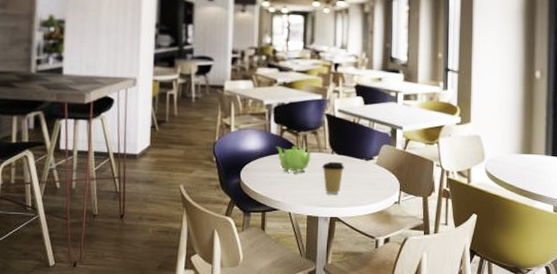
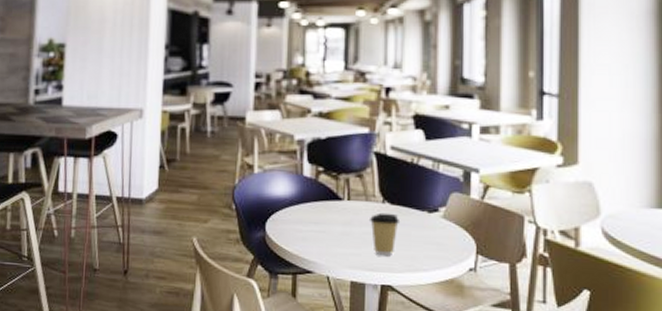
teapot: present [275,146,314,173] -> none [309,192,358,227]

